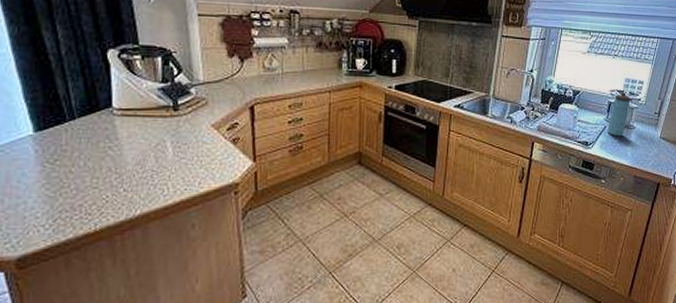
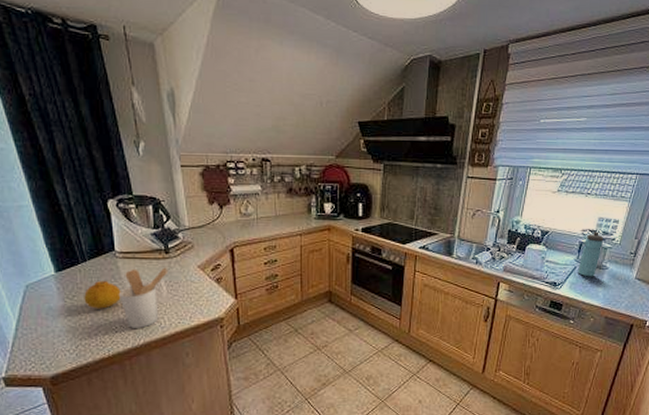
fruit: none [68,142,116,175] -> present [84,281,121,309]
utensil holder: none [114,126,176,197] -> present [119,267,169,328]

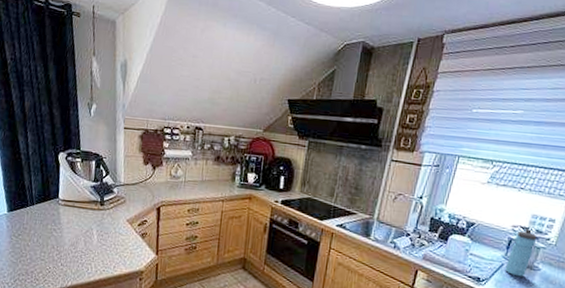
fruit: present [84,281,121,309] -> none [27,224,59,250]
utensil holder: present [119,267,169,328] -> none [56,216,101,271]

